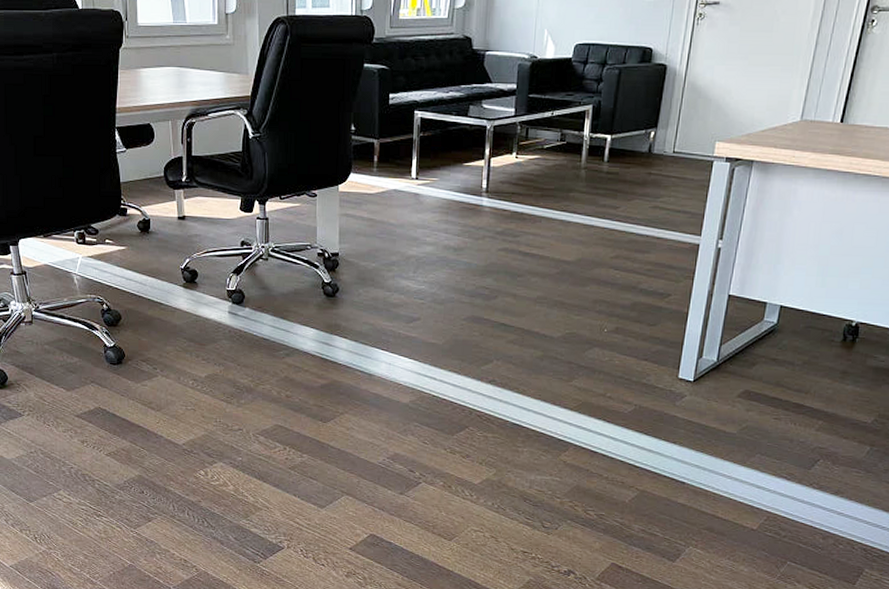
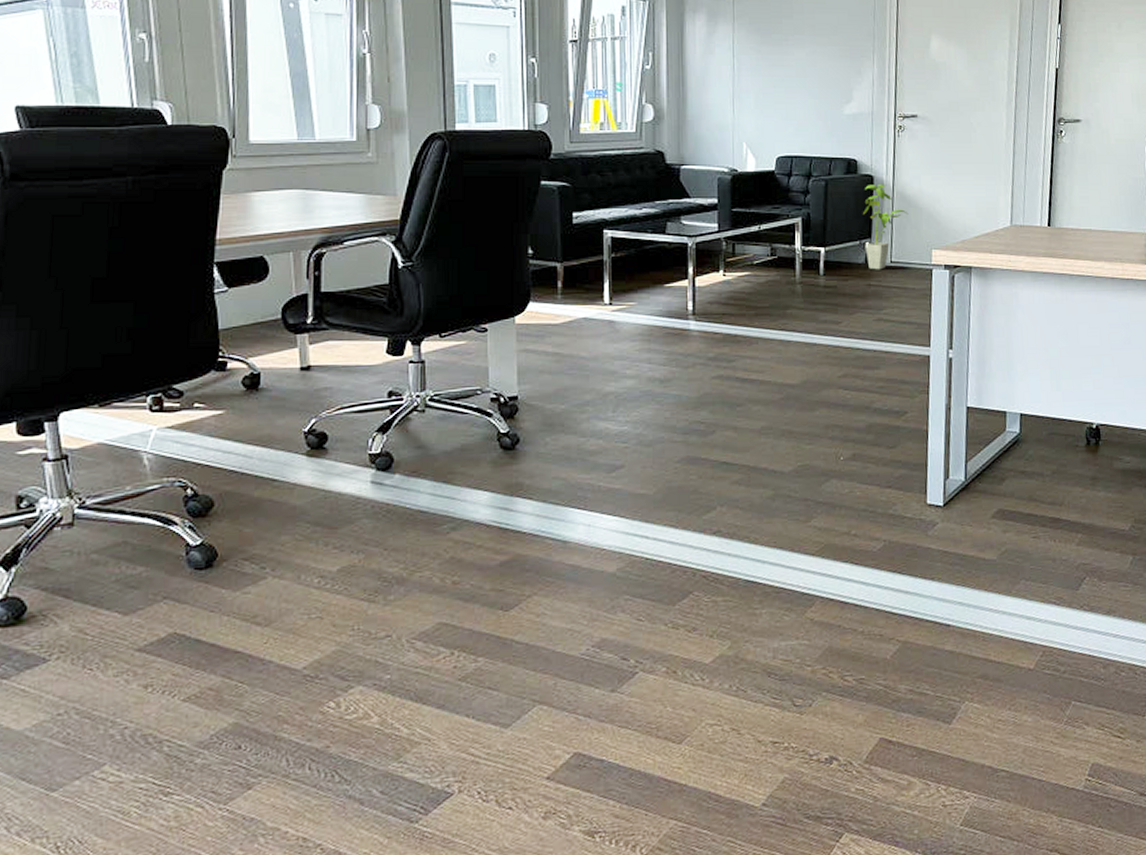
house plant: none [650,73,697,160] -> present [863,183,909,270]

